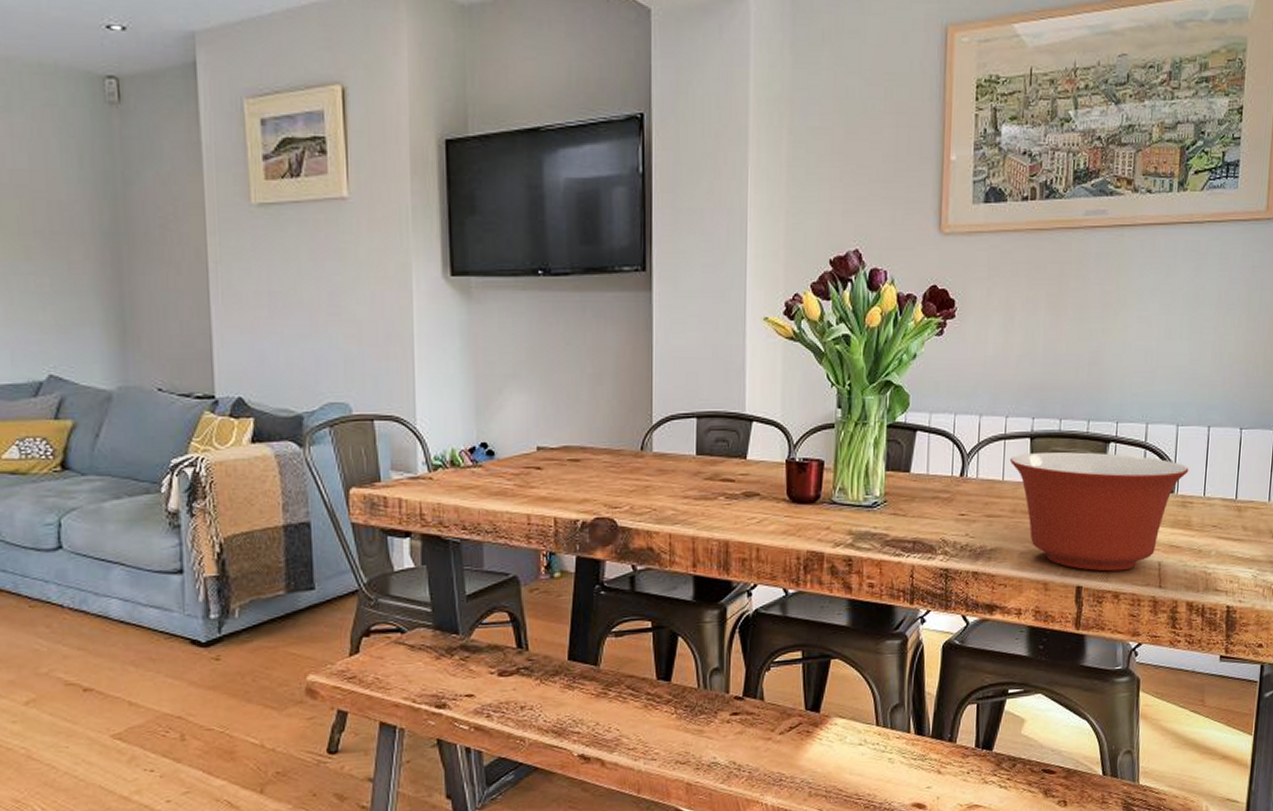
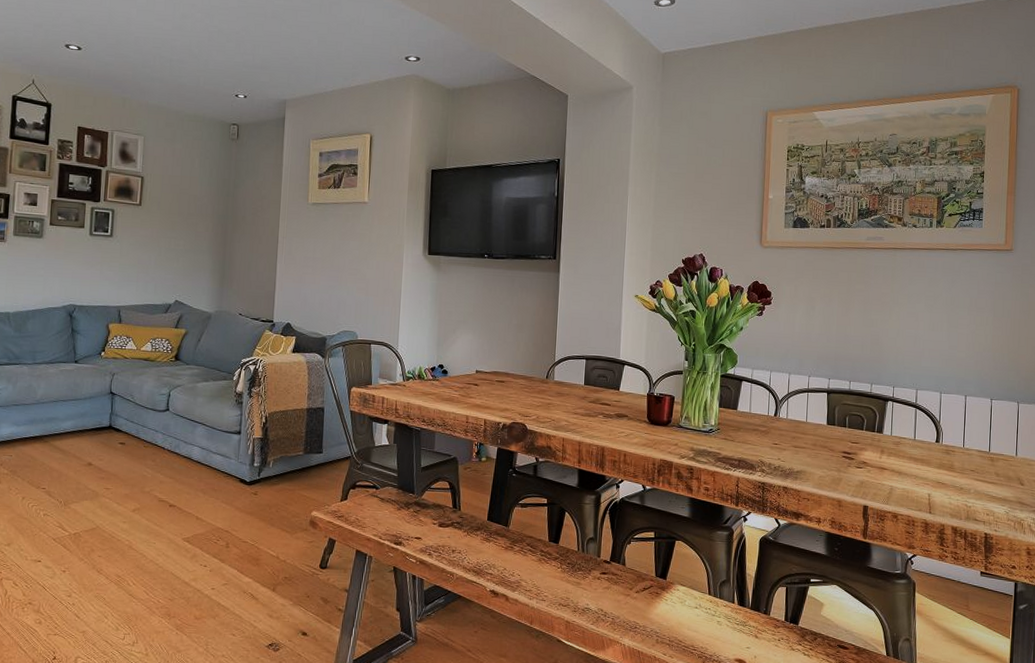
mixing bowl: present [1010,451,1189,572] -> none [812,404,951,498]

